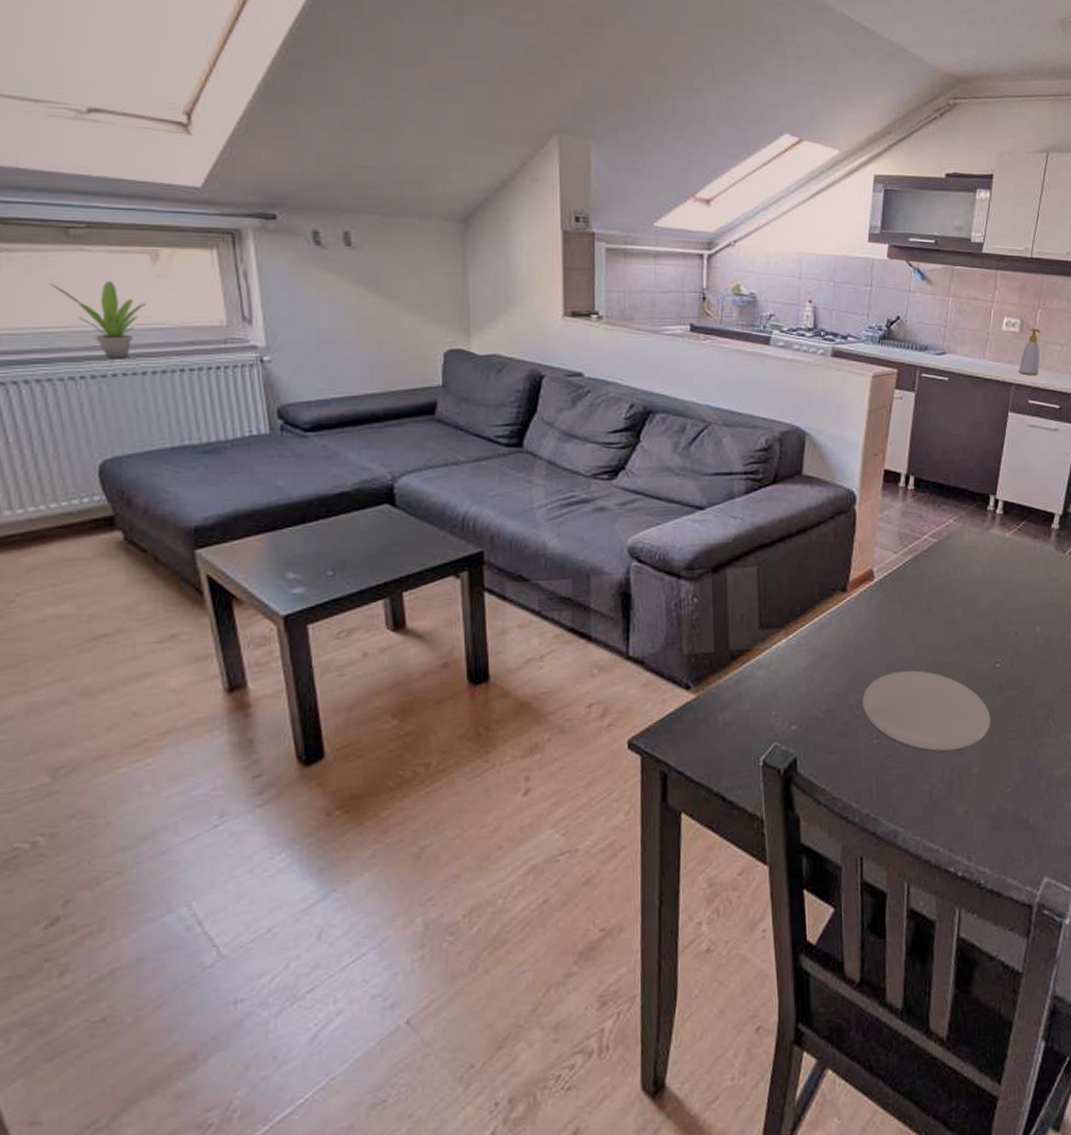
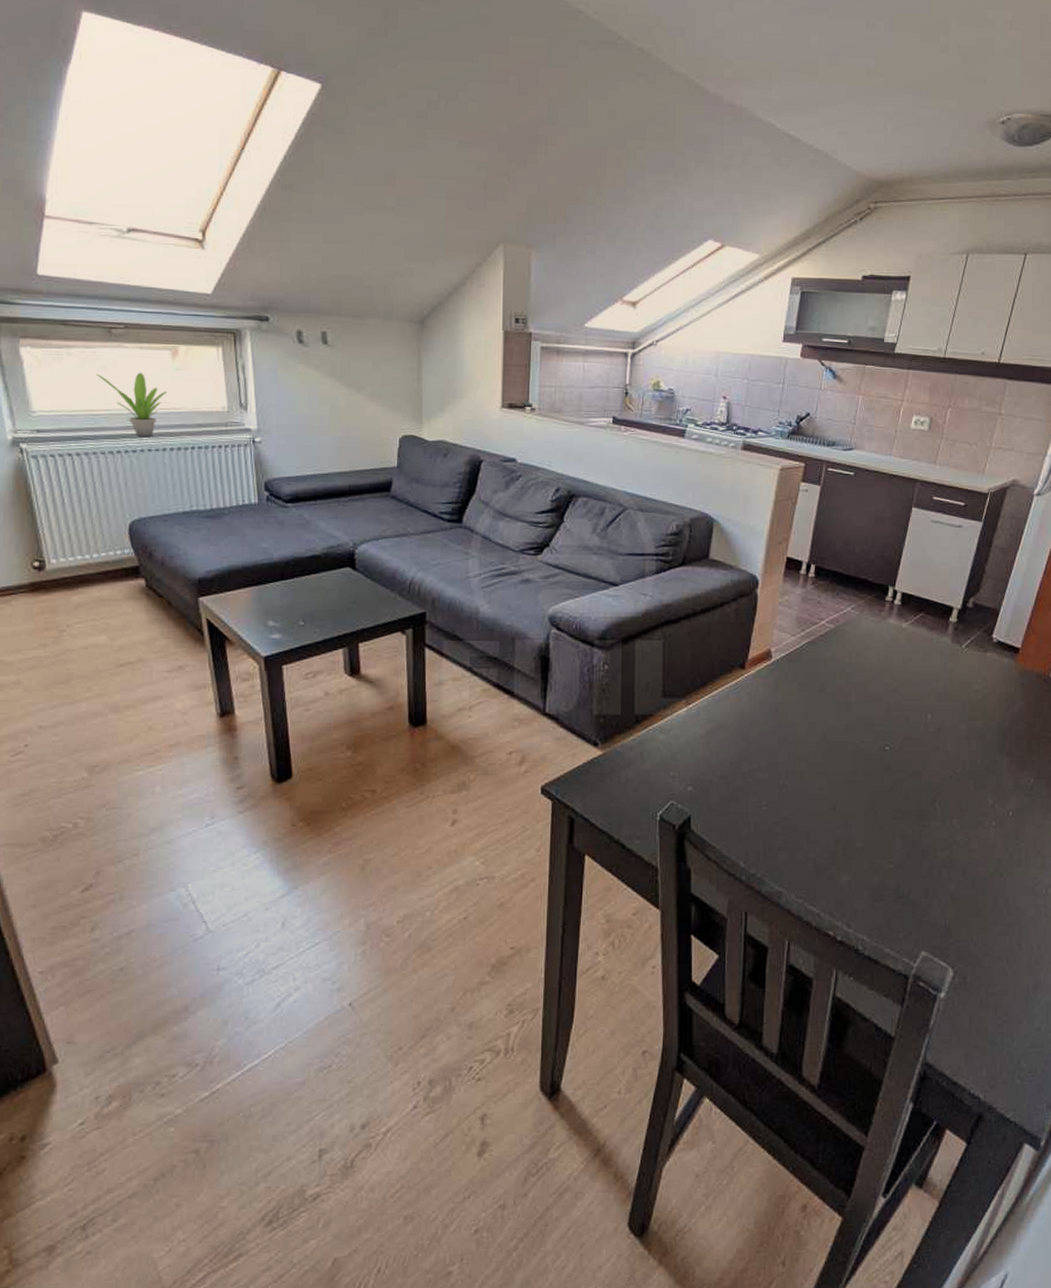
plate: present [862,670,991,753] -> none [755,745,878,824]
soap bottle: present [1019,328,1040,376] -> none [925,427,949,473]

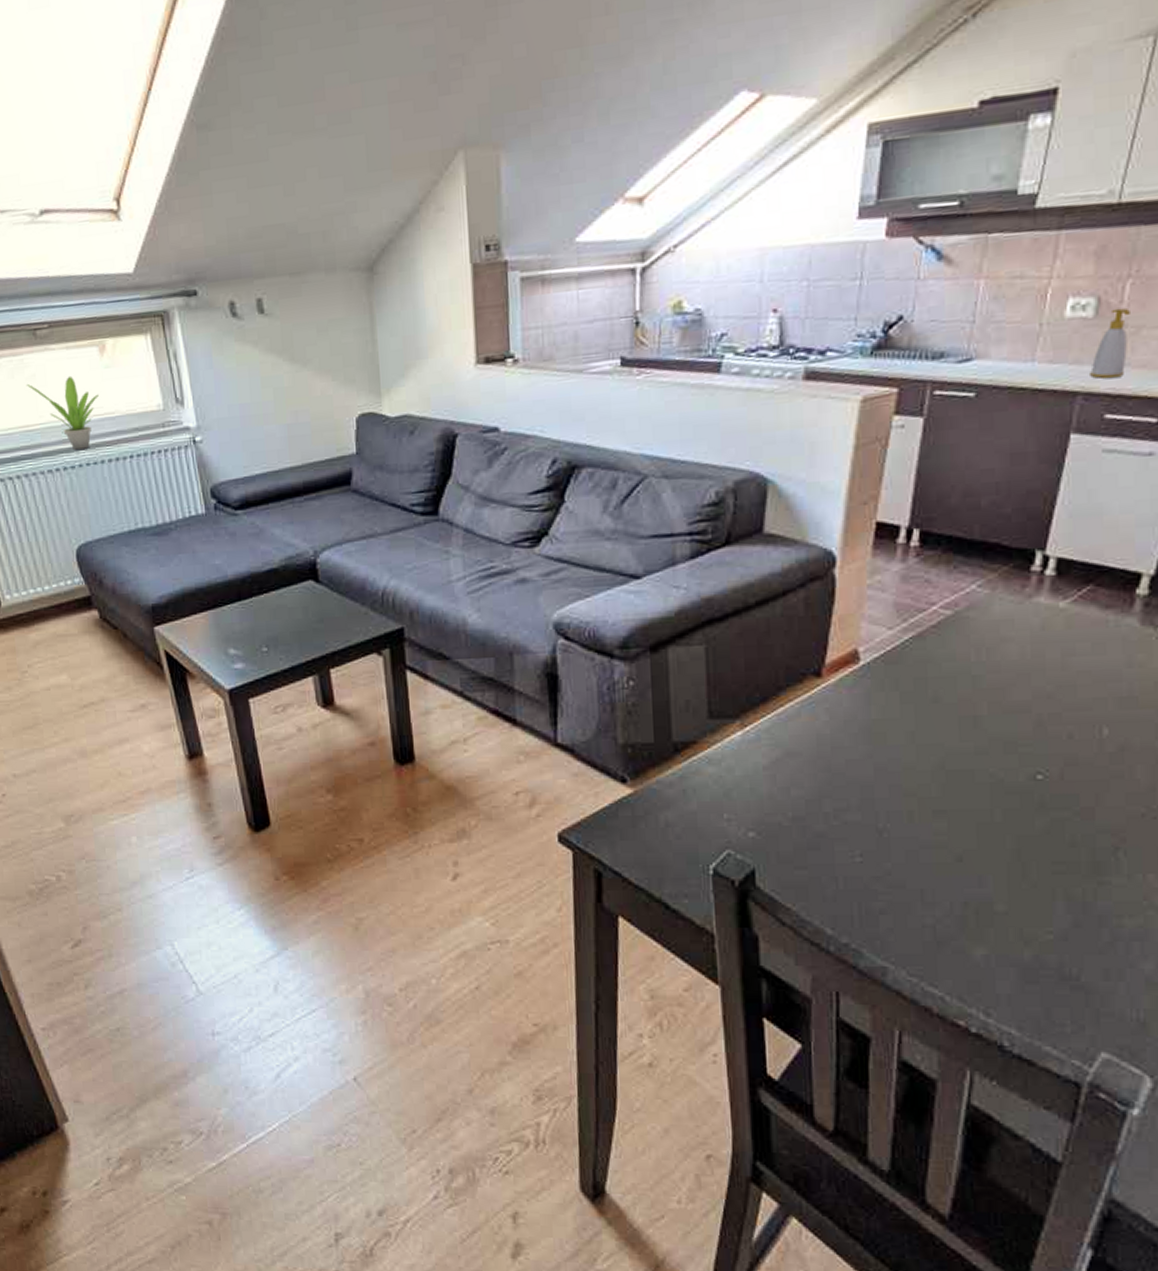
soap bottle: none [925,427,949,473] -> present [1090,307,1130,379]

